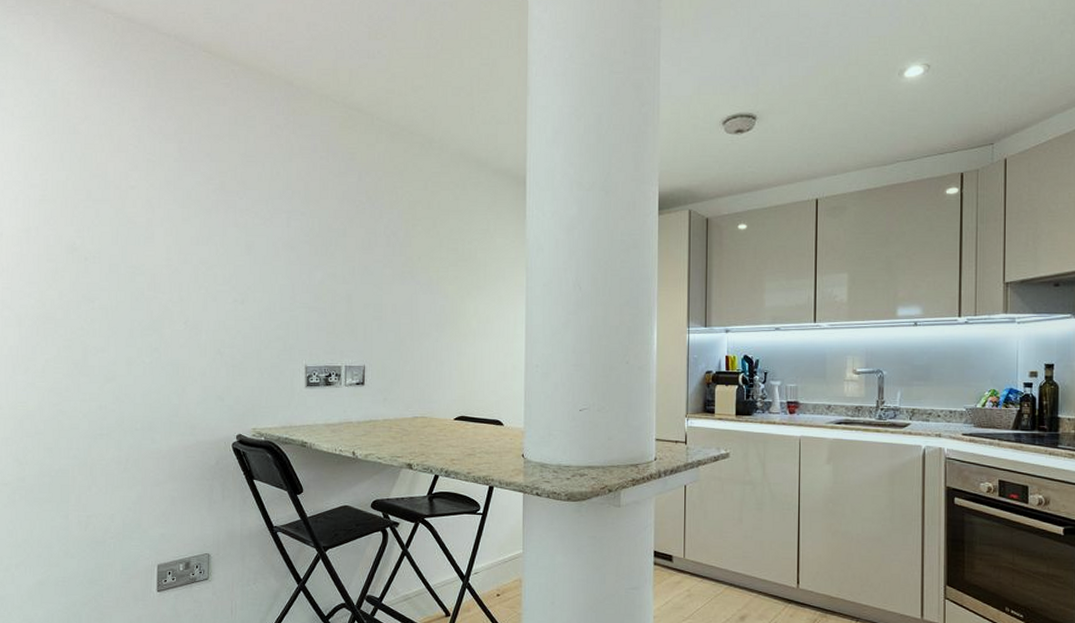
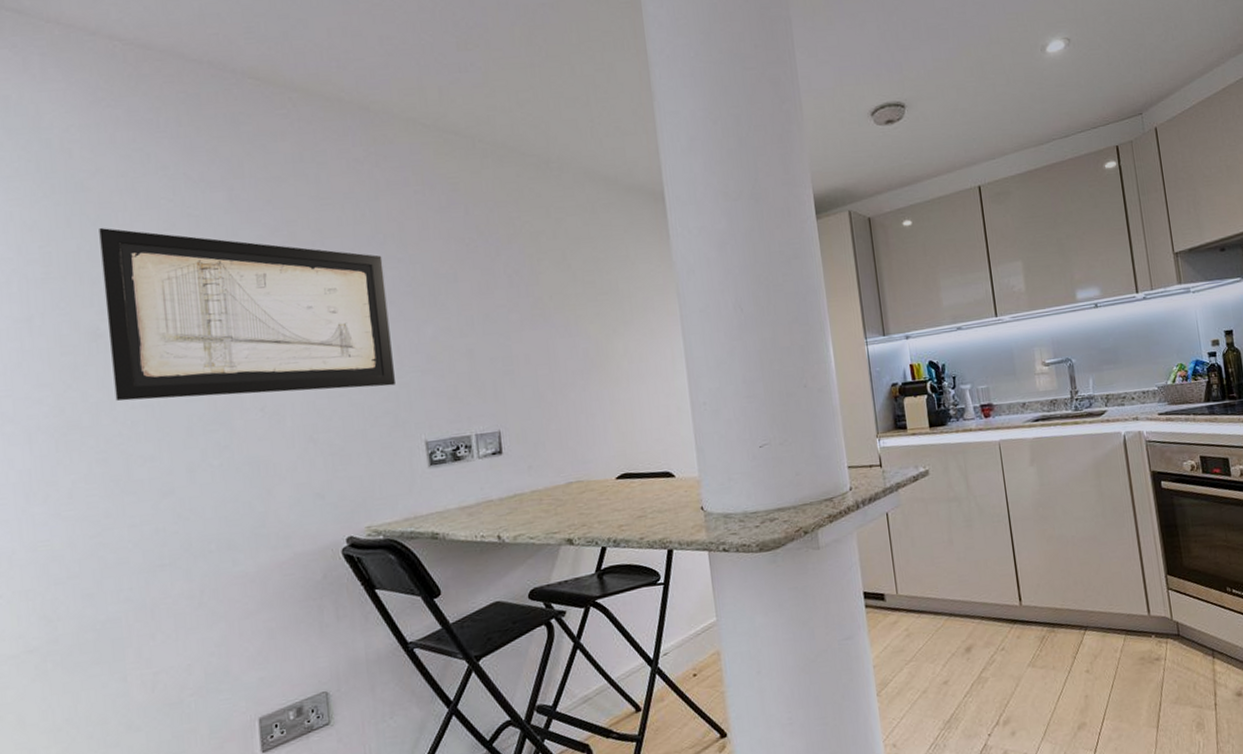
wall art: none [81,164,289,317] -> present [99,228,395,401]

